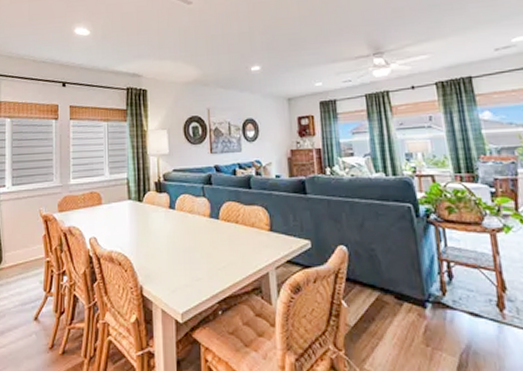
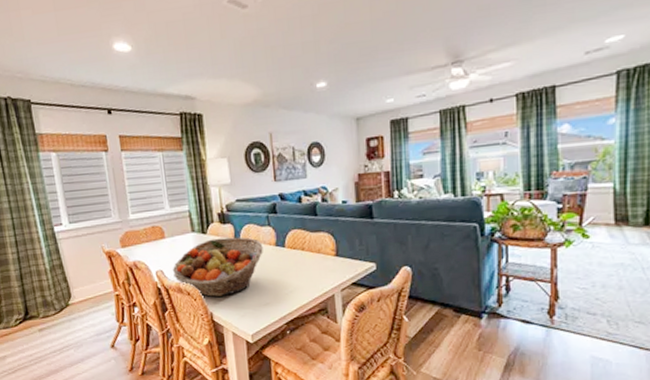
fruit basket: none [107,206,197,268] -> present [173,236,263,297]

